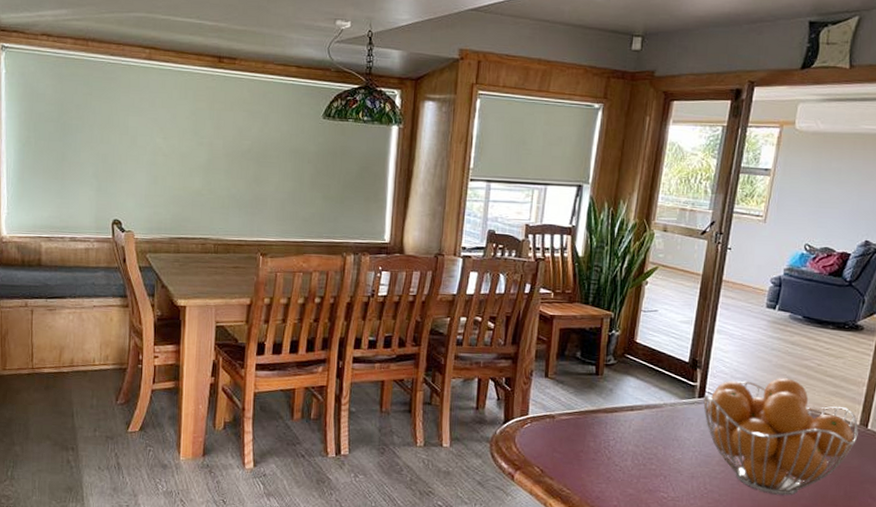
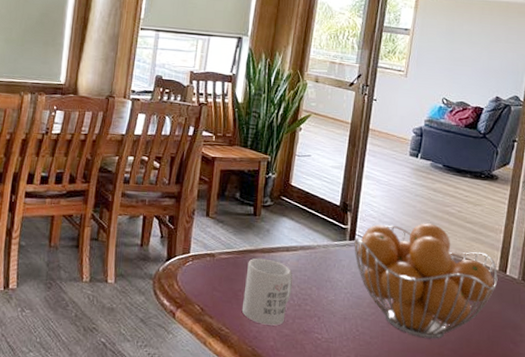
mug: none [583,418,638,486] -> present [241,258,293,326]

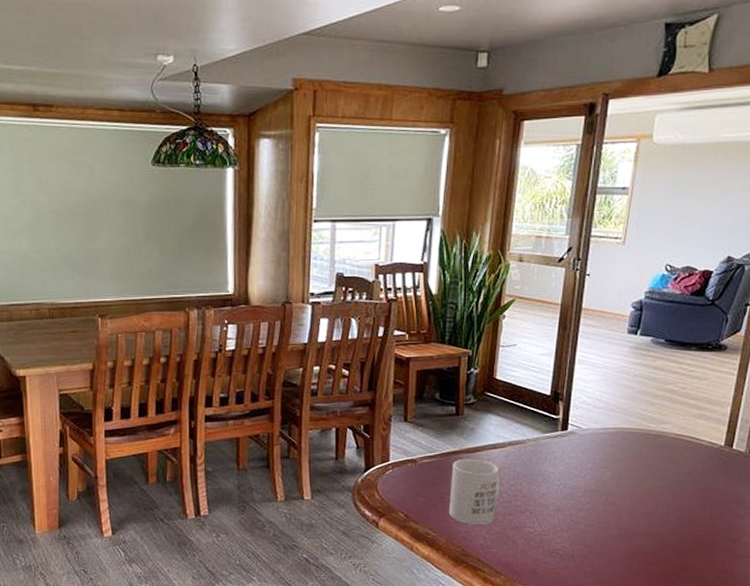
fruit basket: present [354,223,498,339] -> none [567,404,723,521]

